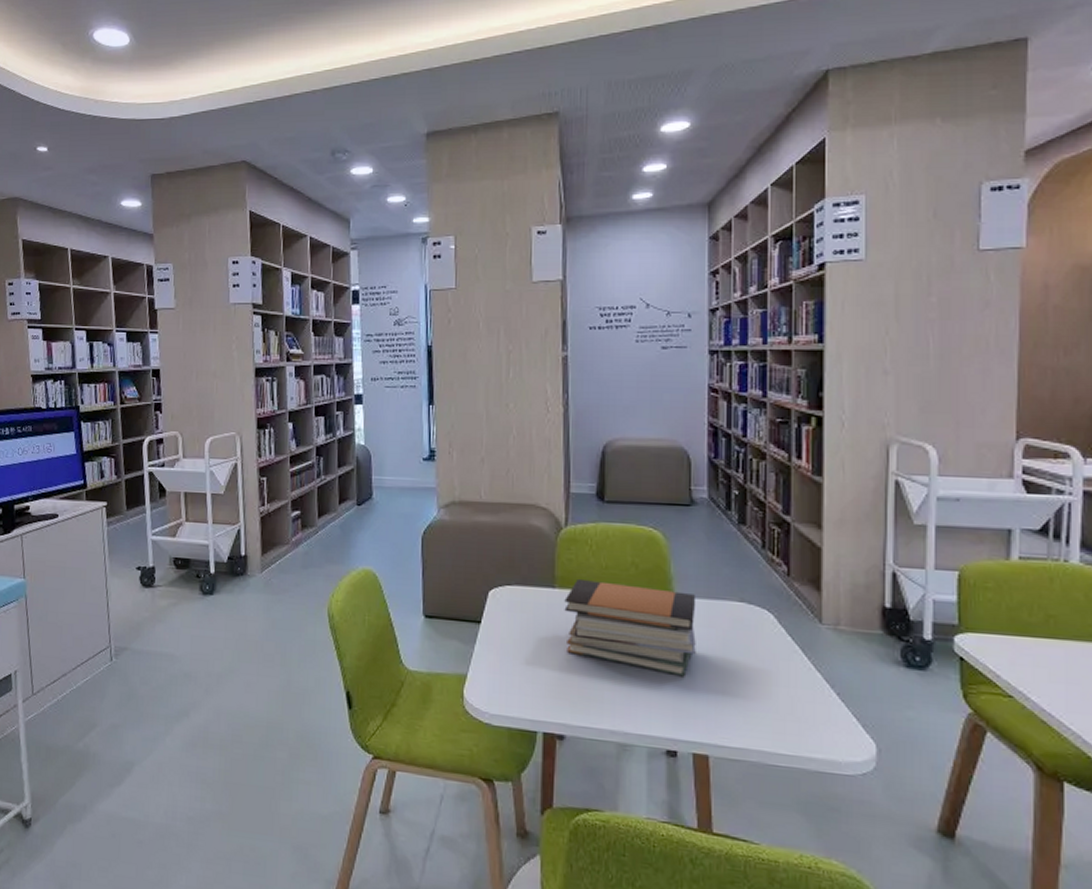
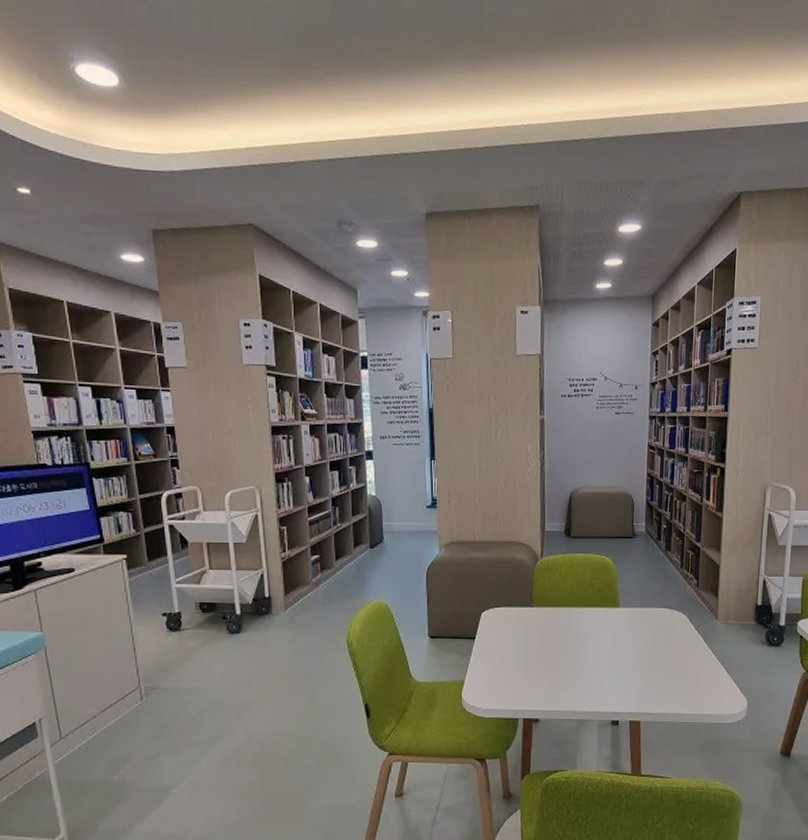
book stack: present [564,580,696,677] -> none [540,599,635,667]

